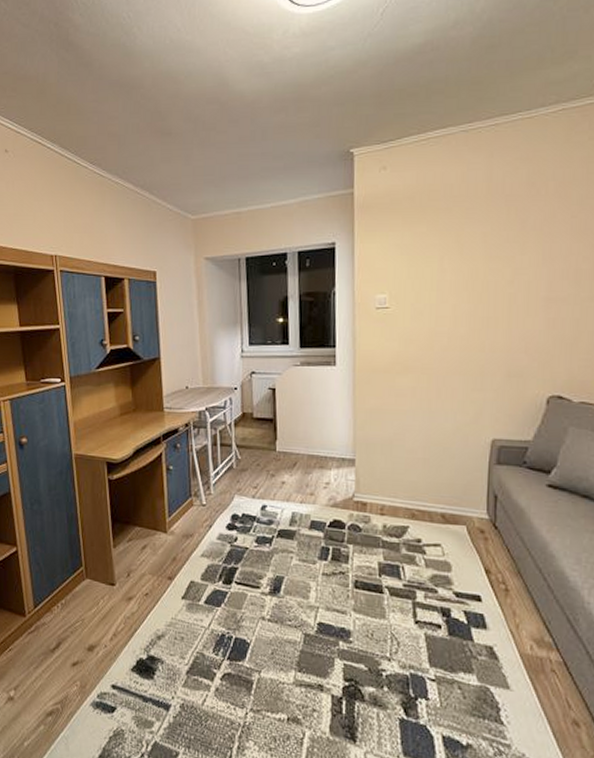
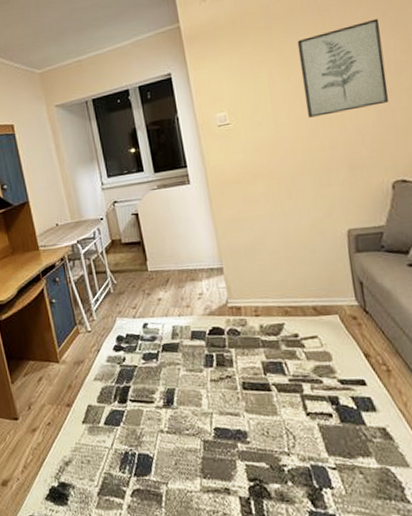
wall art: none [472,218,567,315] -> present [297,18,389,118]

